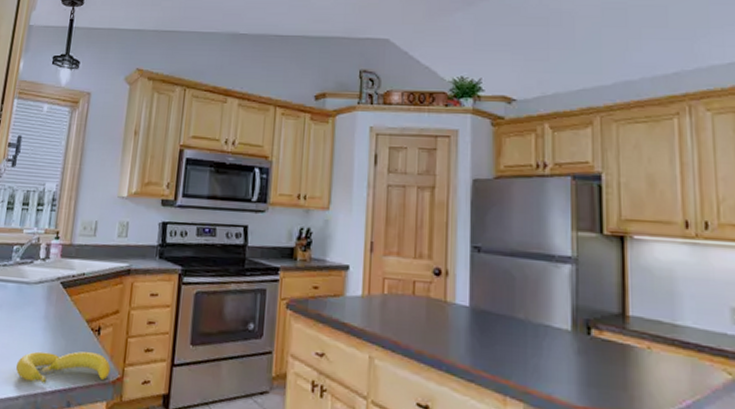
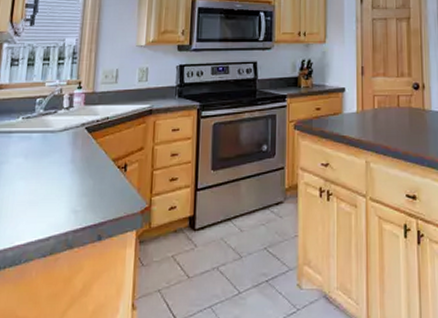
banana: present [15,351,111,384] -> none [44,187,138,222]

